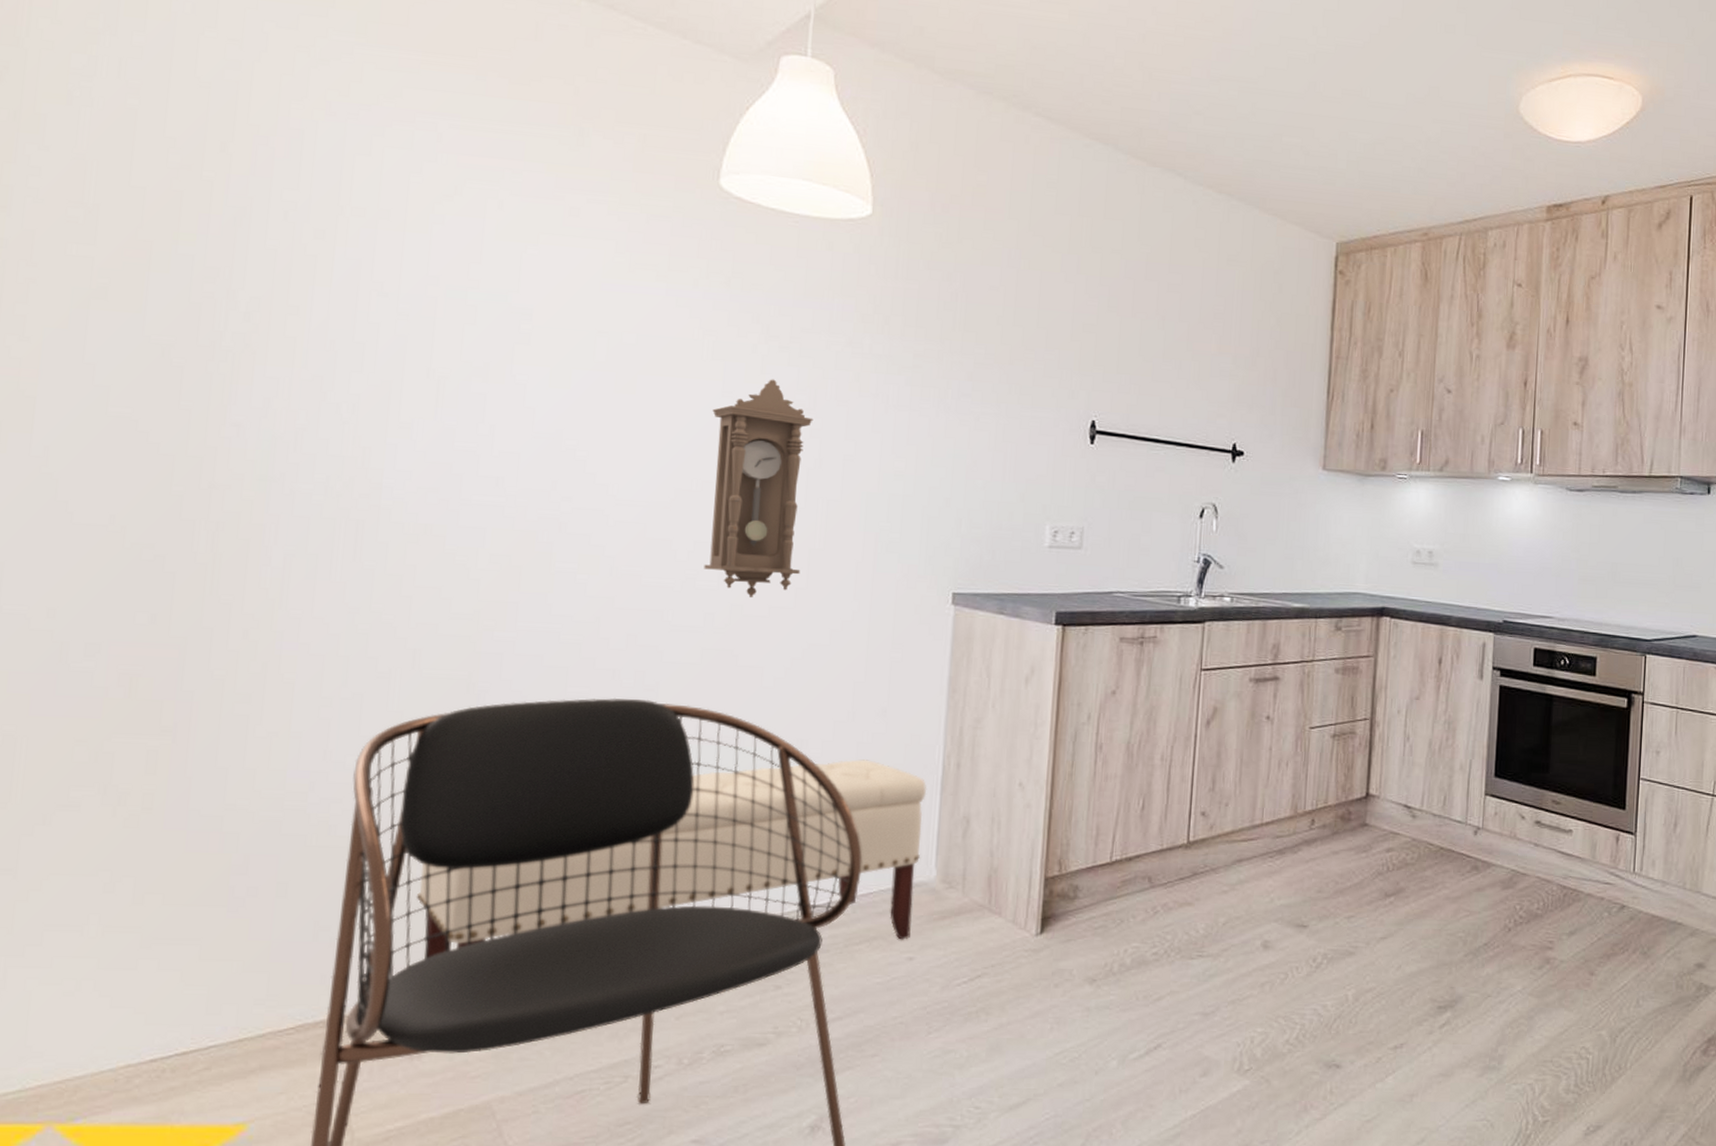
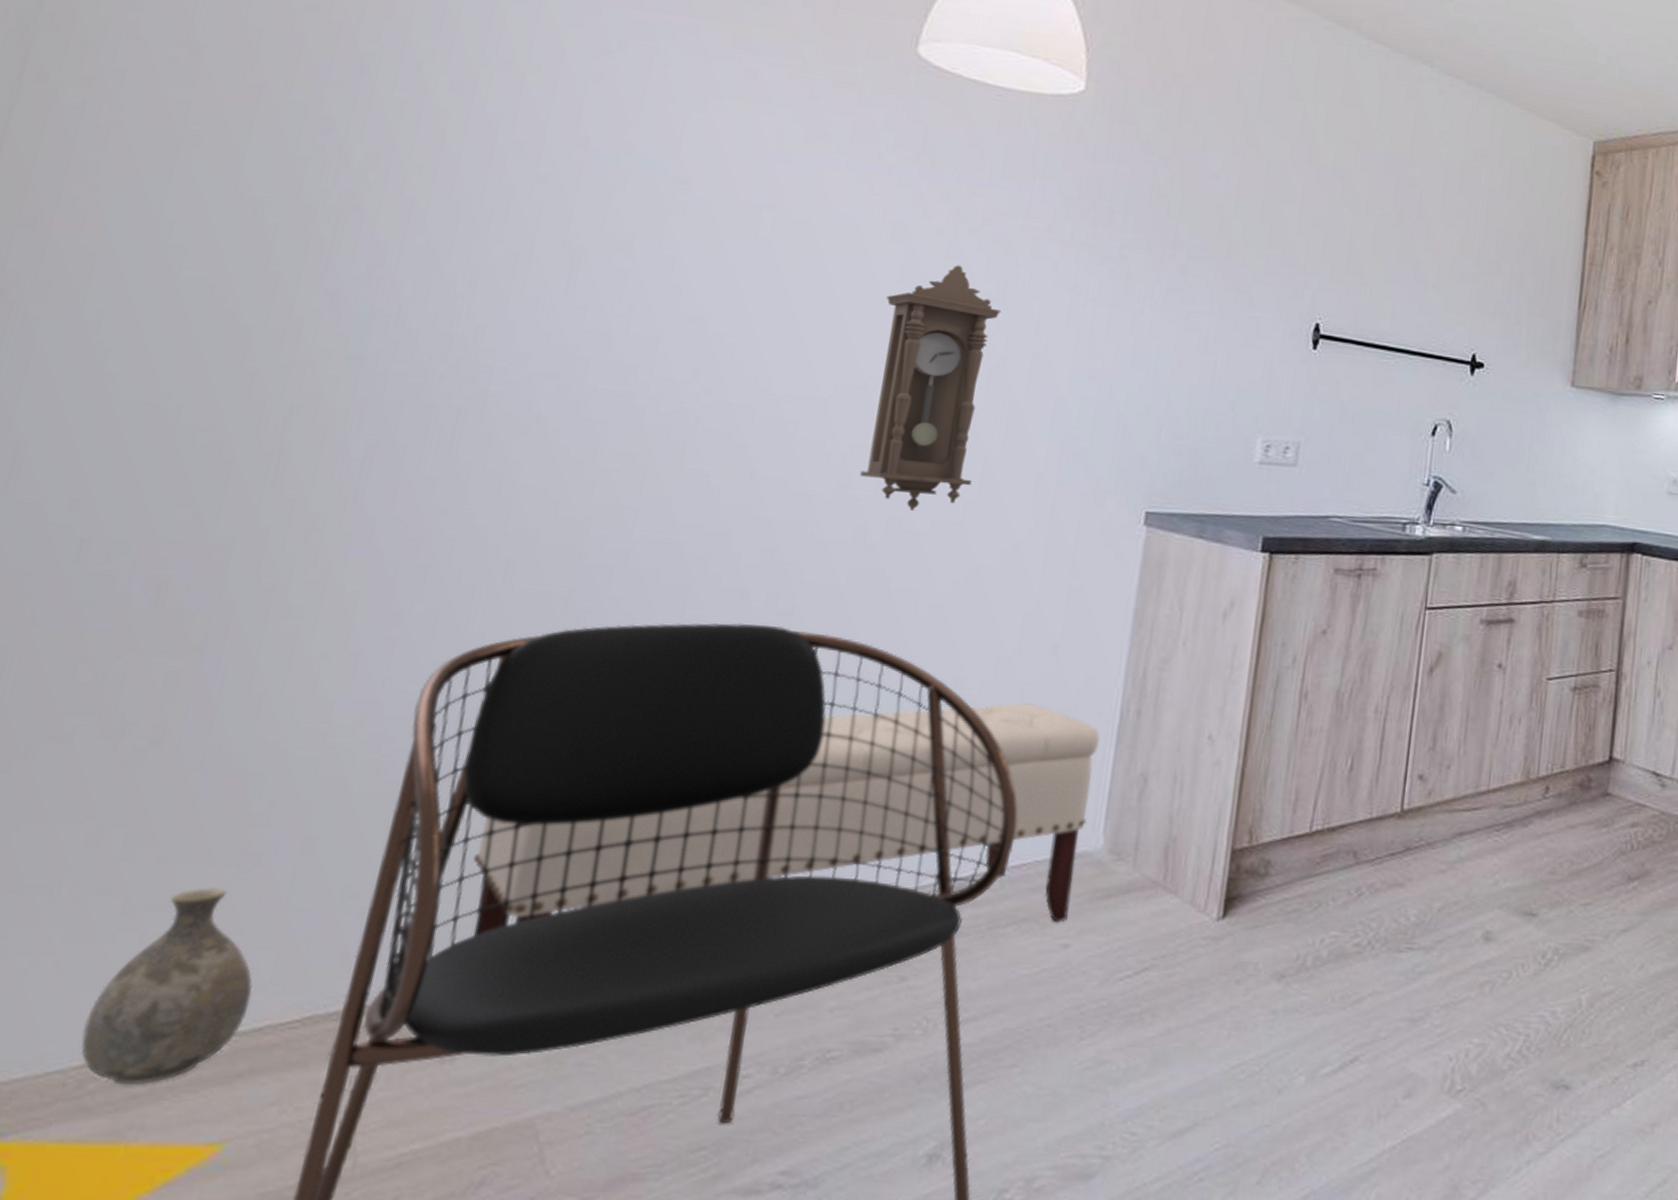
vase: none [123,924,253,1080] -> present [81,887,253,1086]

